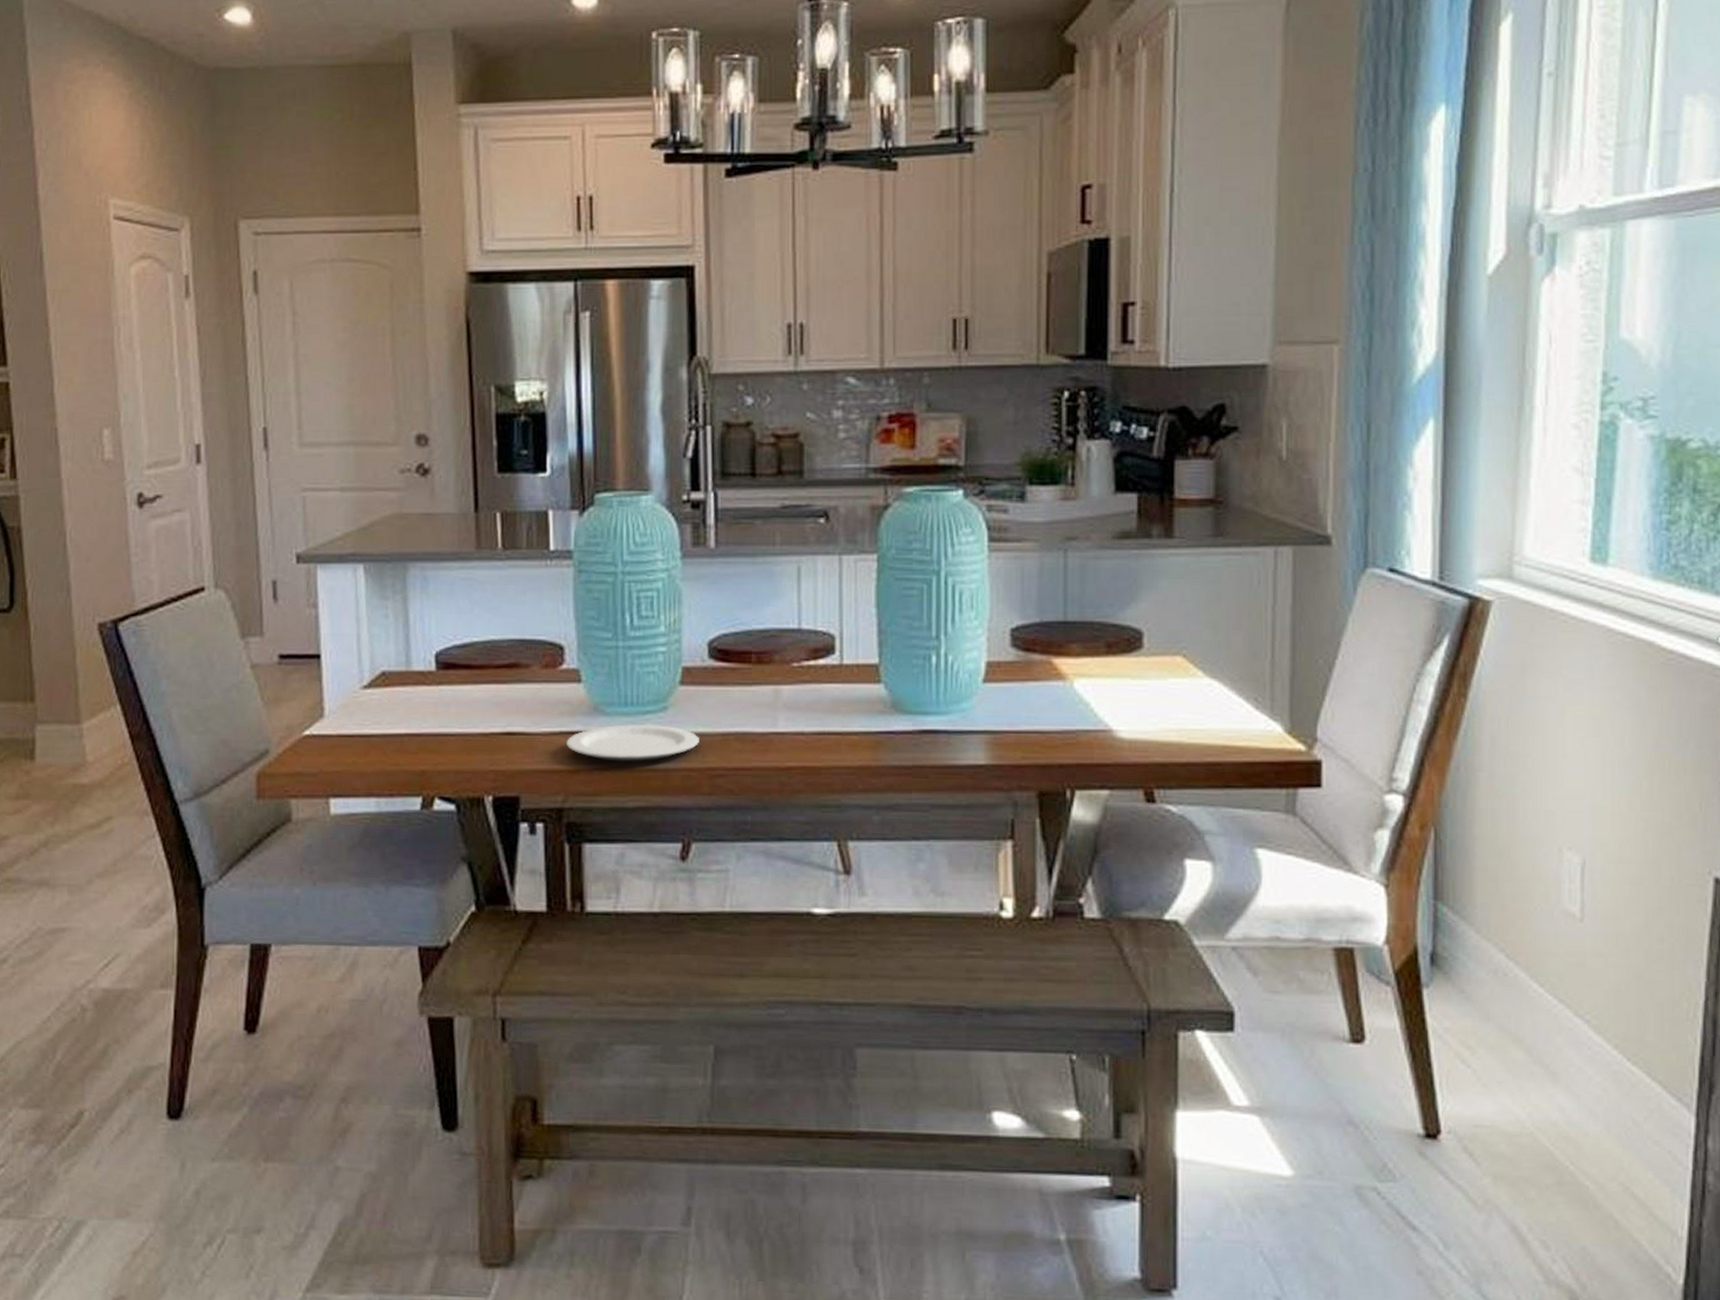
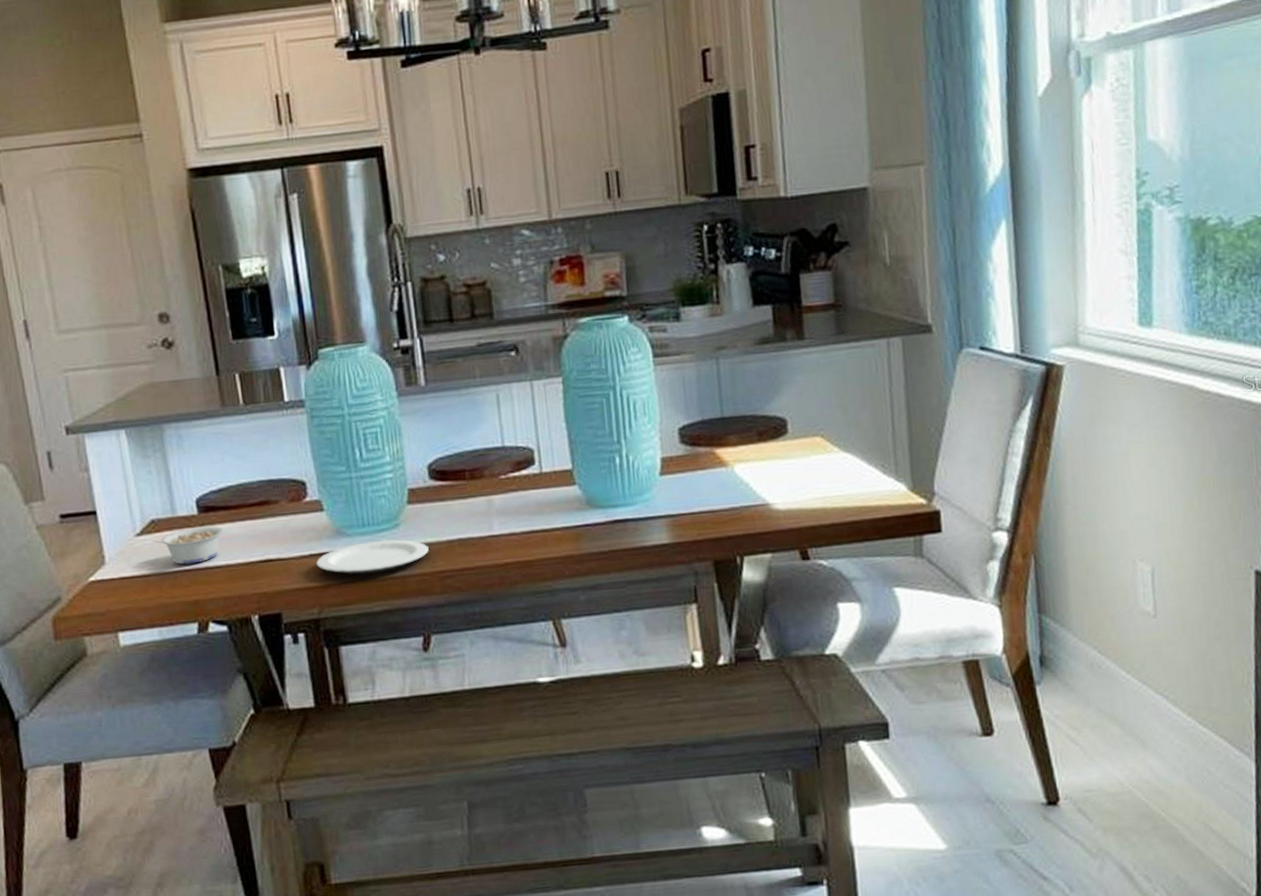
legume: none [381,686,463,728] -> present [153,526,223,565]

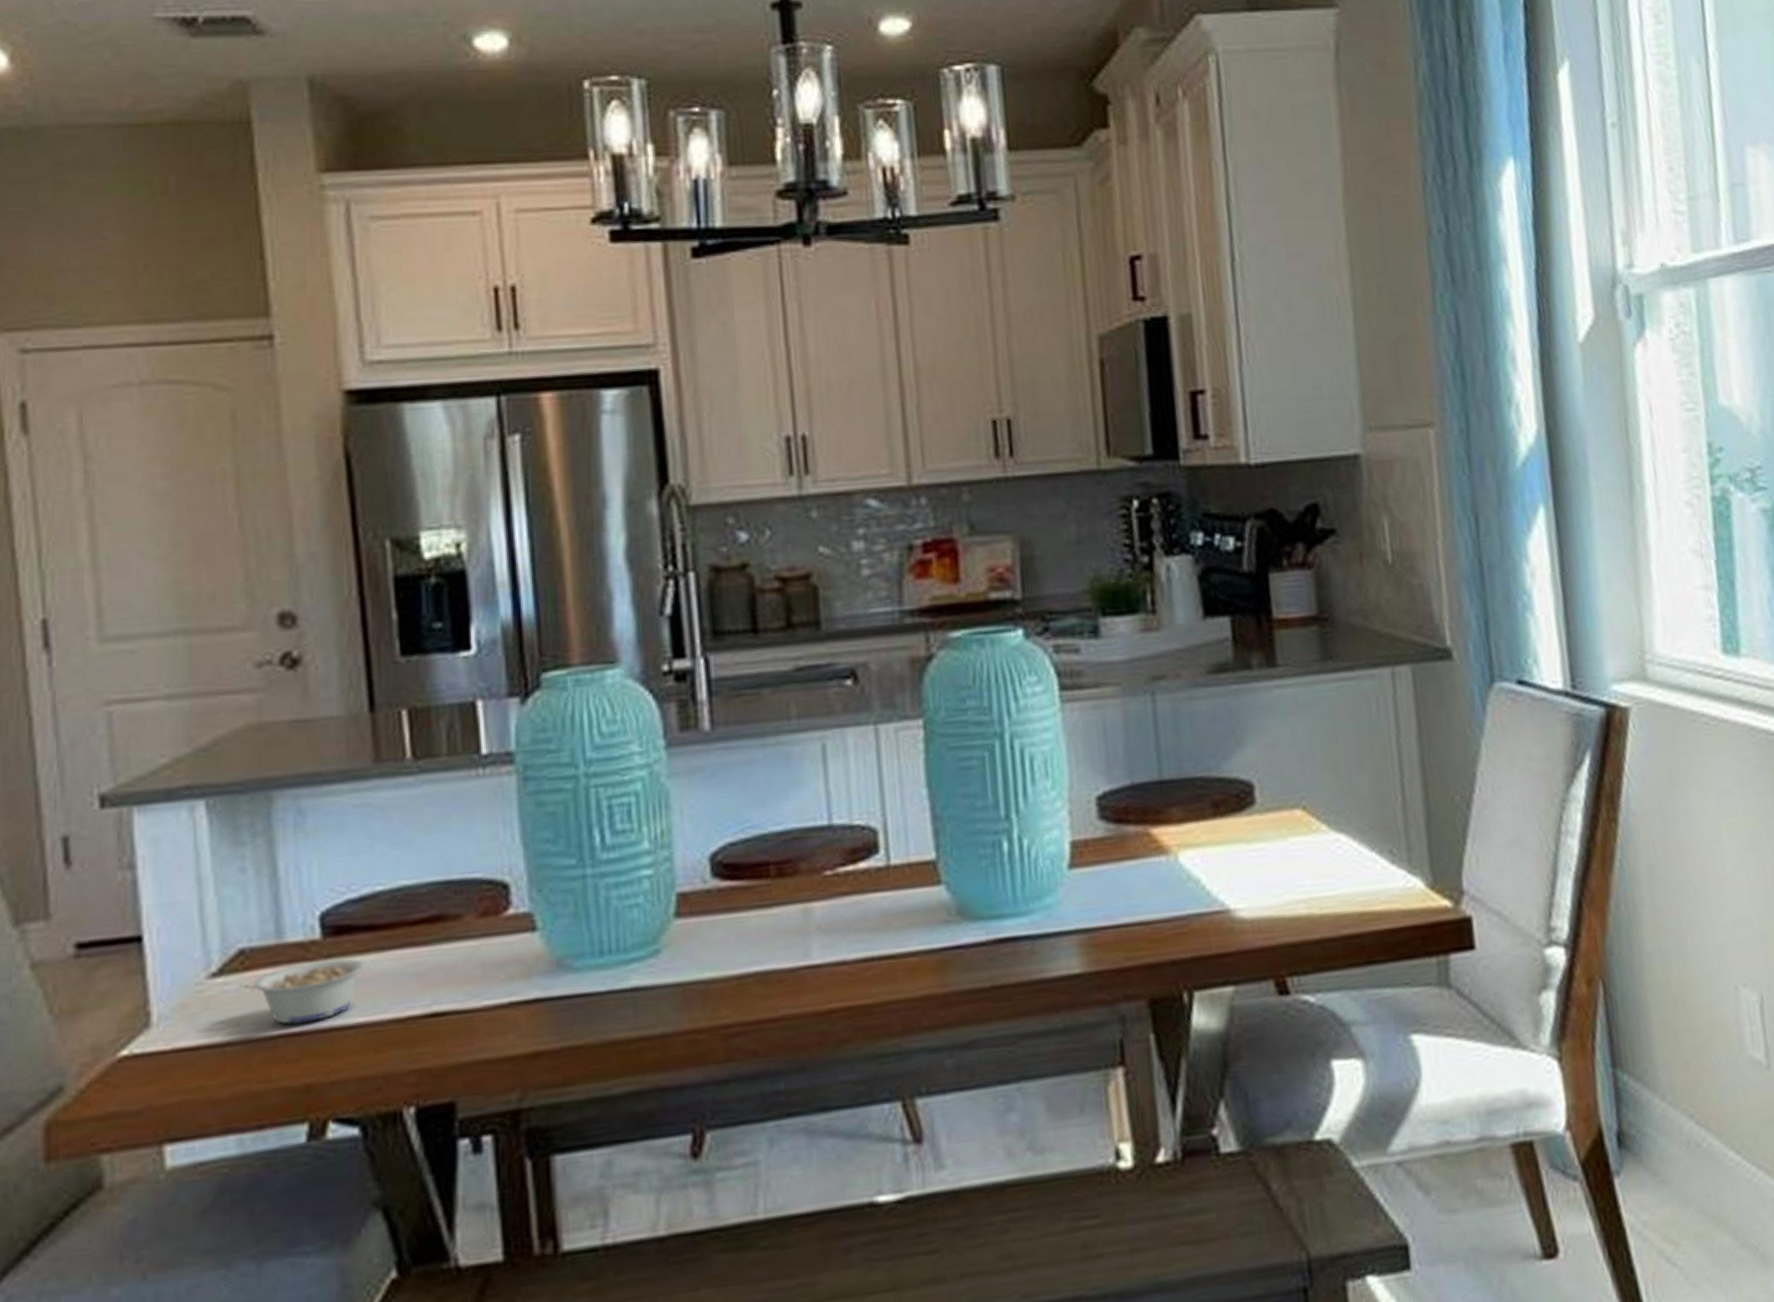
plate: present [315,540,429,575] -> none [518,975,707,1035]

